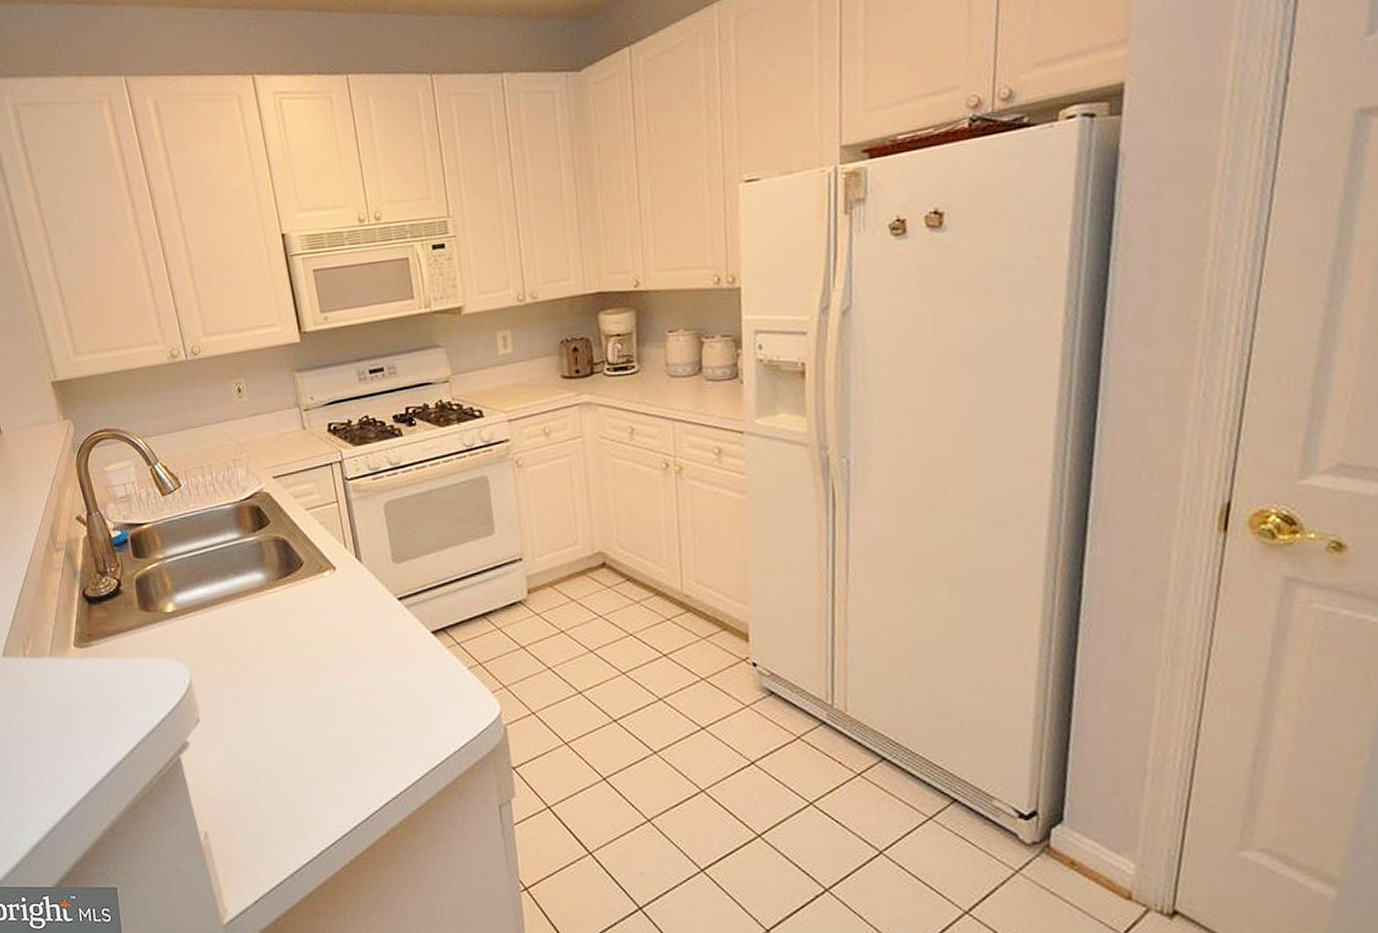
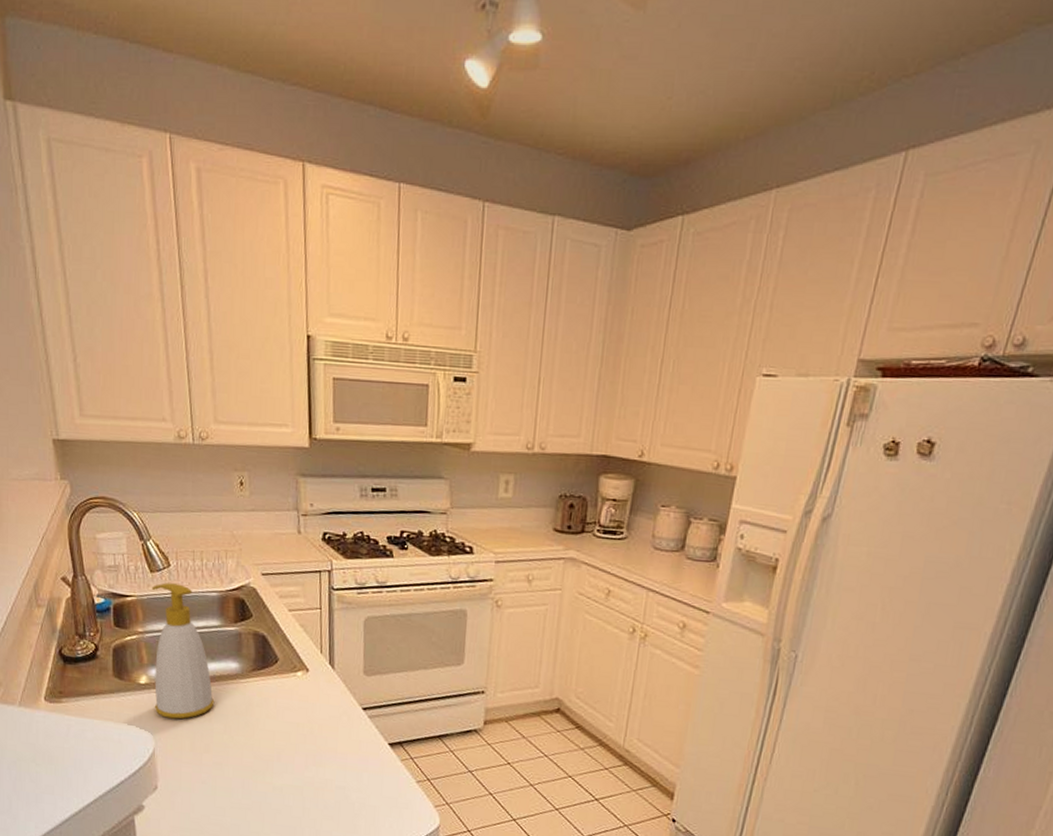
soap bottle: none [166,502,245,644] -> present [152,583,215,719]

